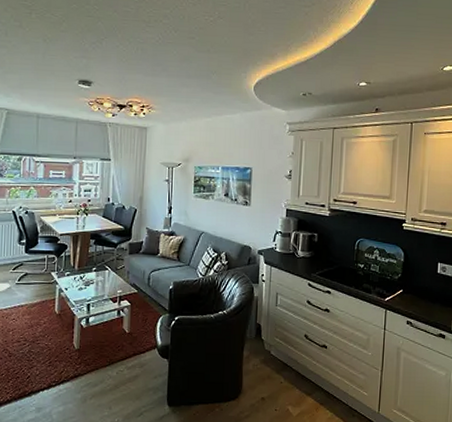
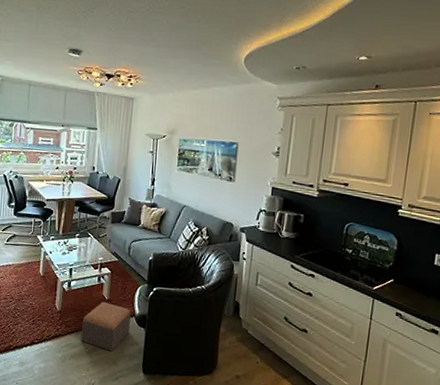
footstool: none [101,335,153,386] -> present [80,301,131,351]

